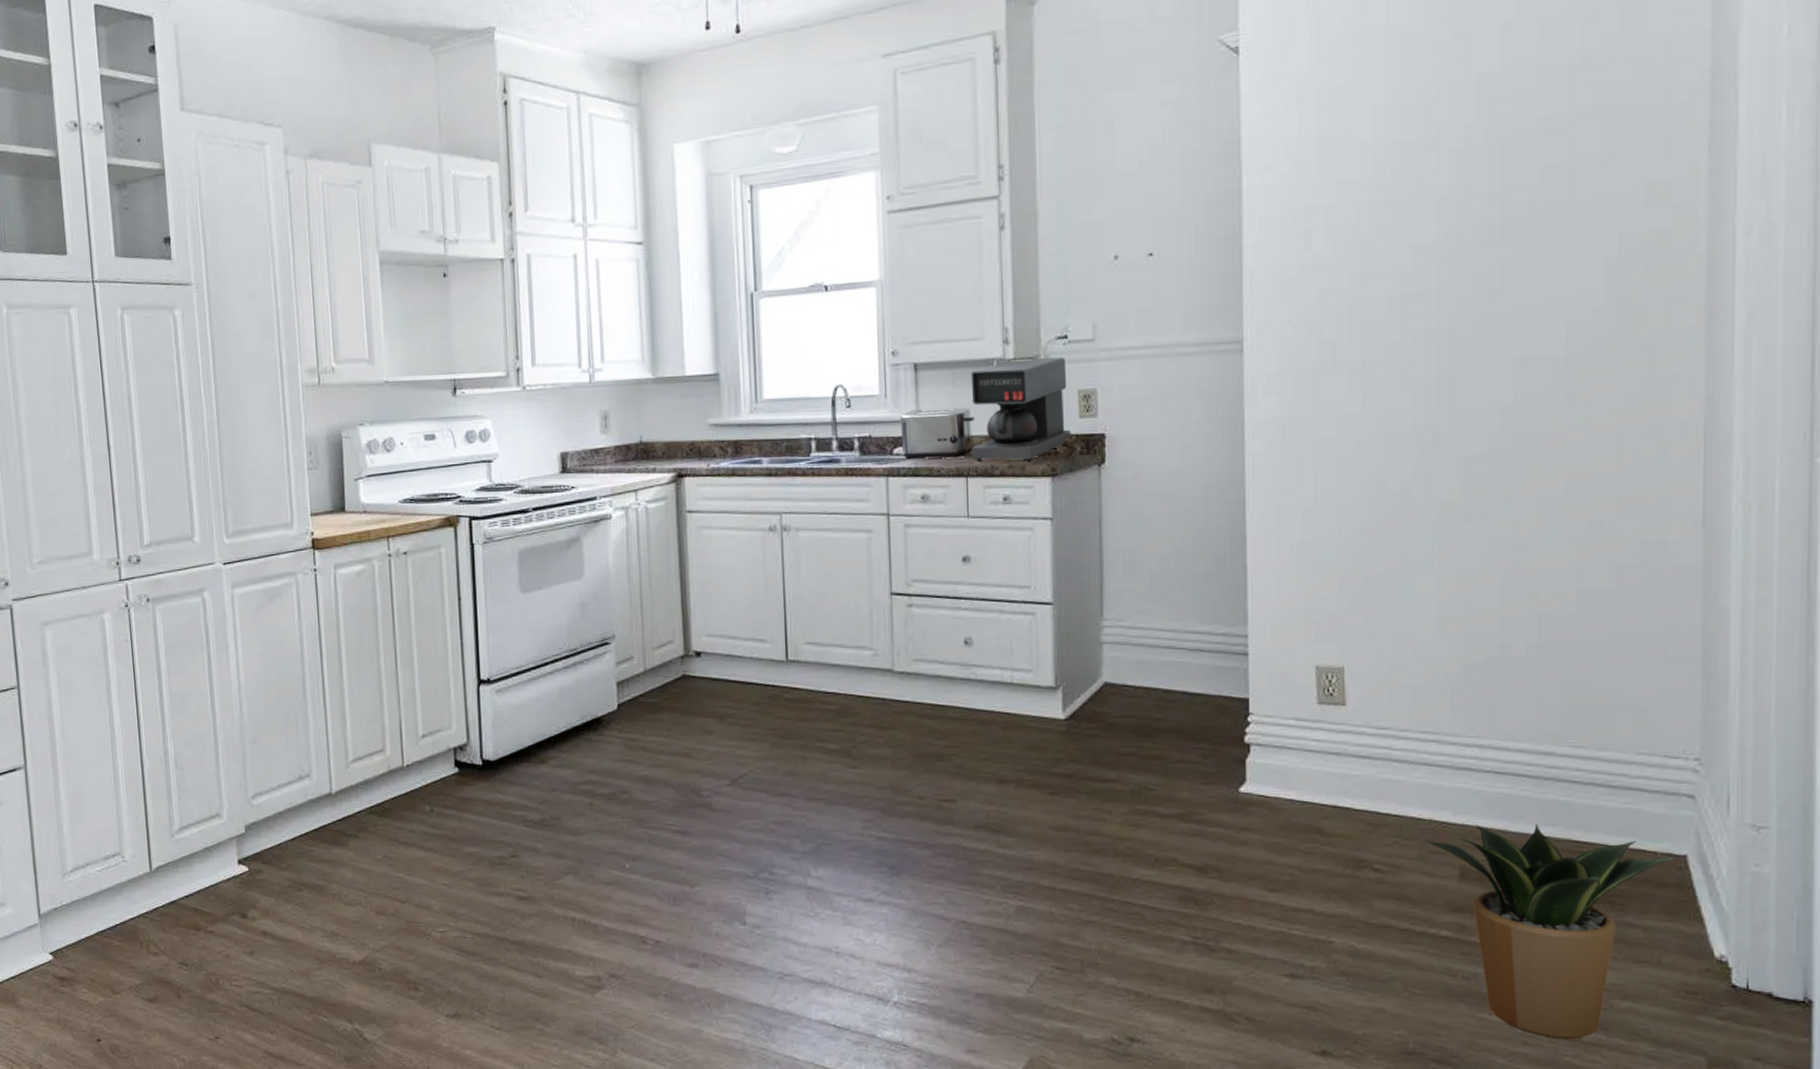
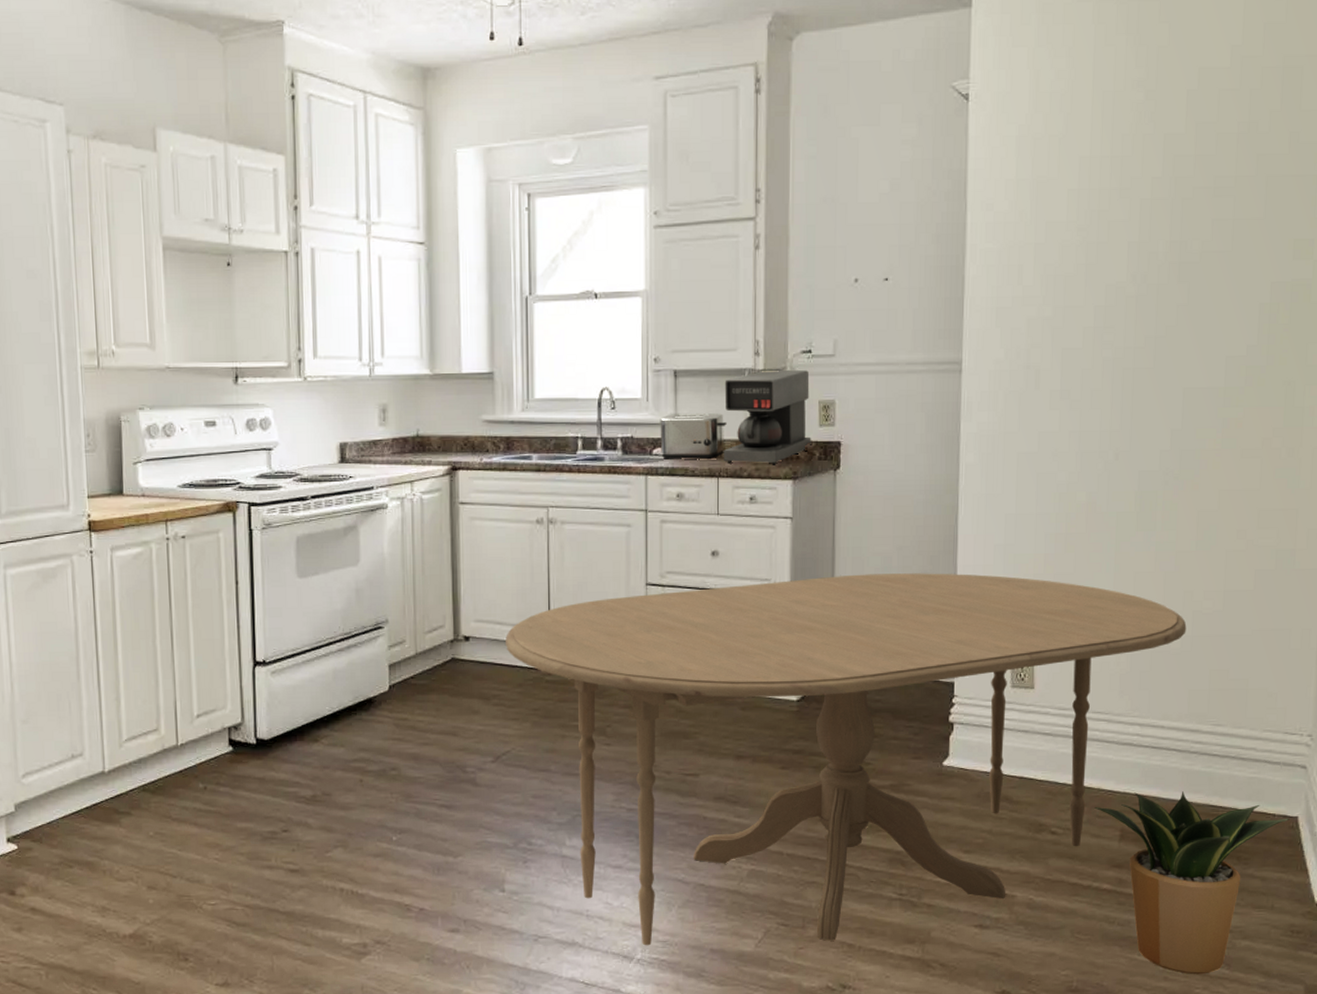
dining table: none [739,576,1532,988] -> present [506,573,1187,946]

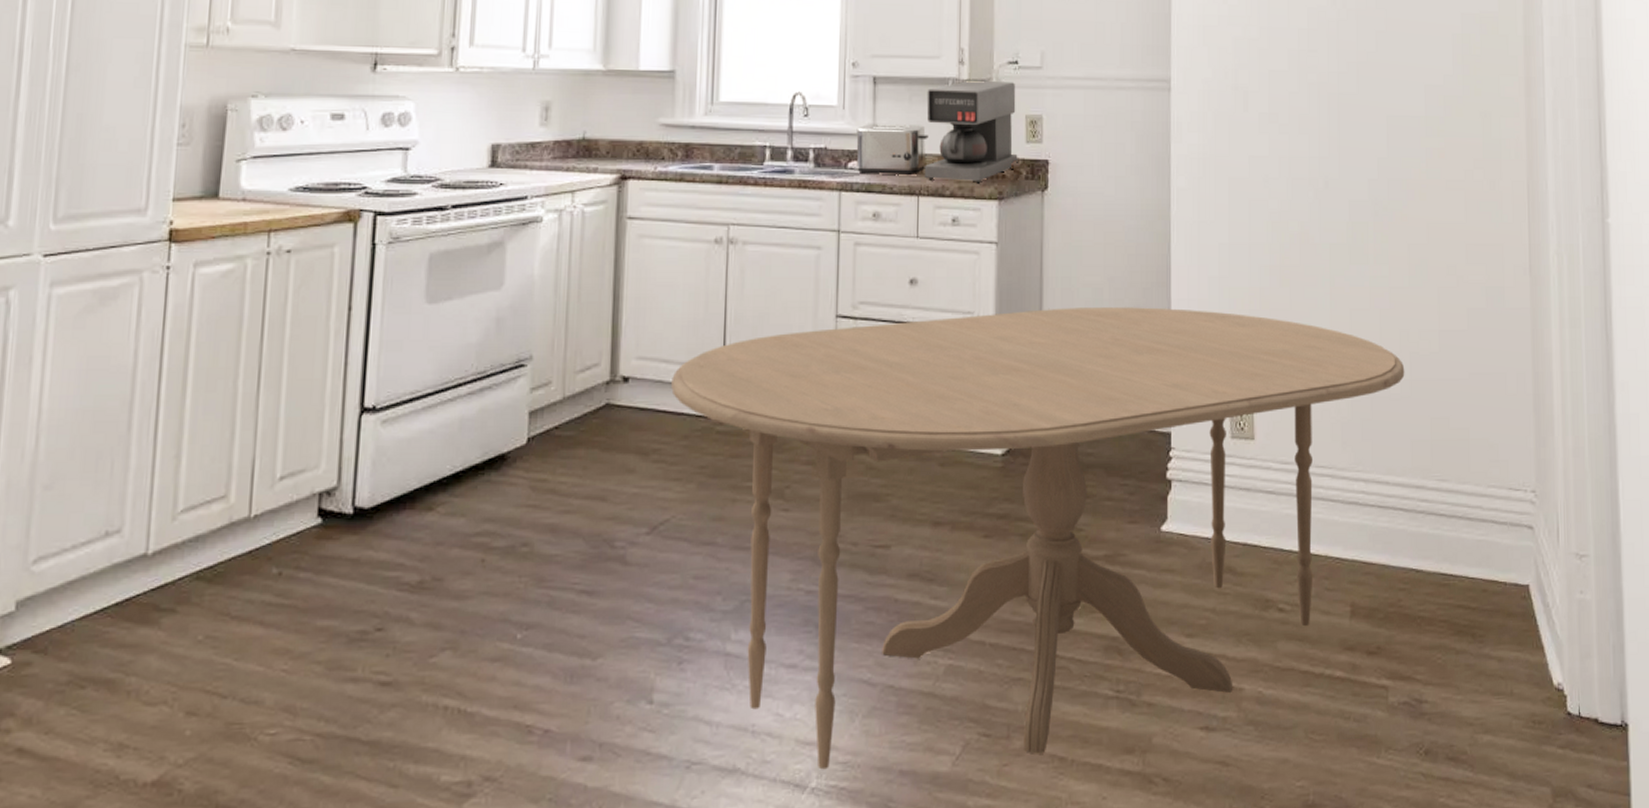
potted plant: present [1094,791,1290,975] -> none [1322,557,1521,780]

